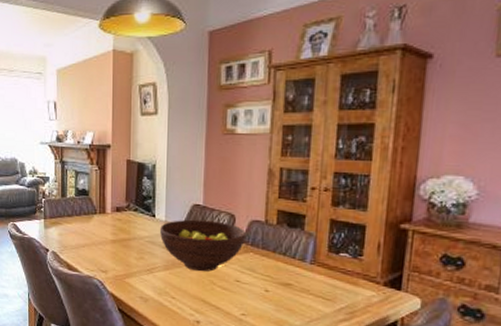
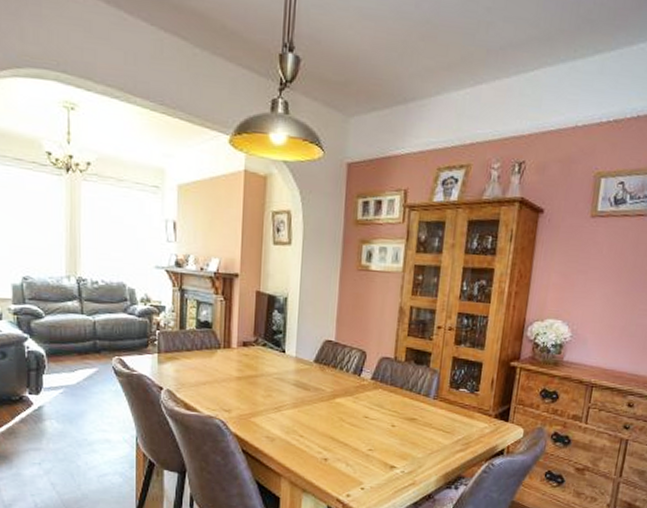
fruit bowl: present [159,219,246,272] -> none [289,355,376,409]

